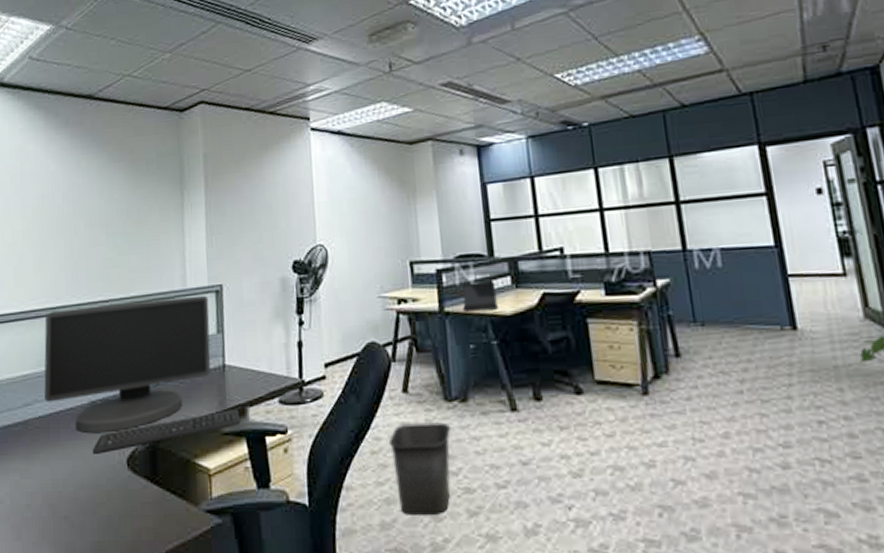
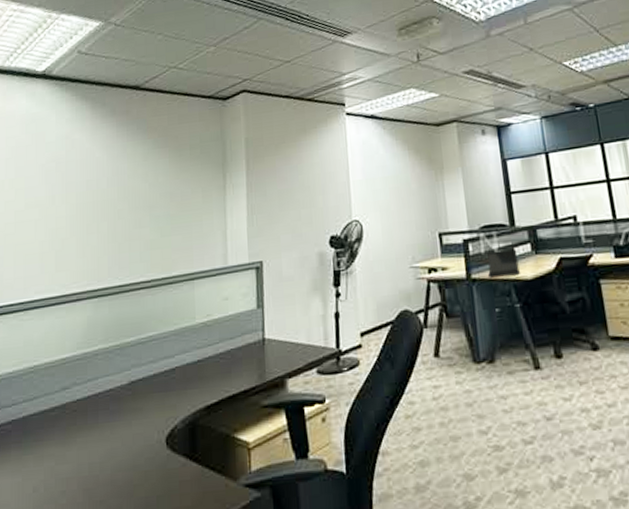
monitor: present [44,295,211,434] -> none [83,272,251,414]
computer keyboard: present [92,409,241,454] -> none [131,381,280,435]
waste bin: present [388,422,451,517] -> none [421,383,481,477]

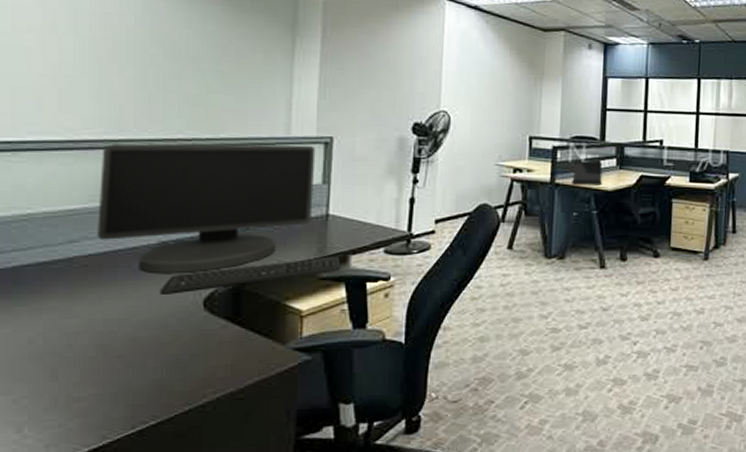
monitor: none [83,272,251,414] -> present [98,143,316,274]
computer keyboard: none [131,381,280,435] -> present [159,256,341,295]

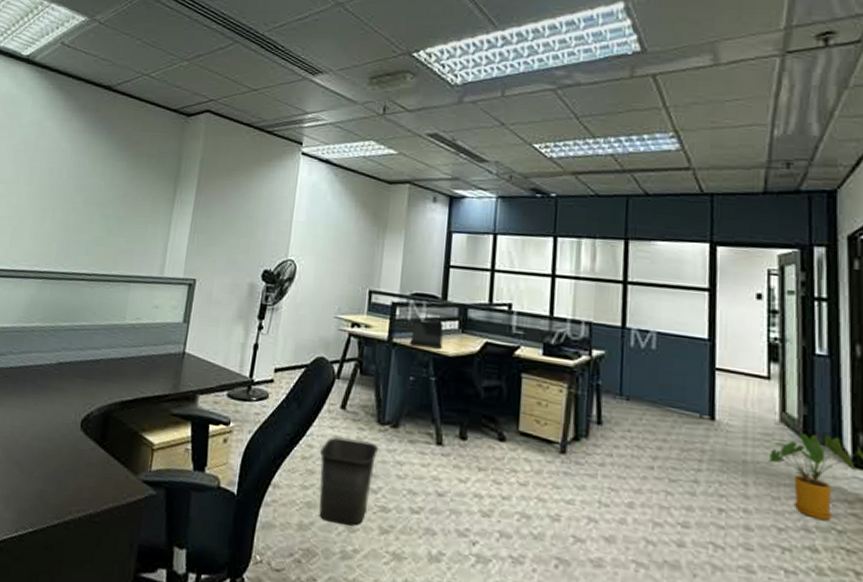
monitor: present [98,143,316,274] -> none [18,275,182,394]
computer keyboard: present [159,256,341,295] -> none [51,393,190,411]
waste bin: none [488,275,546,351] -> present [319,437,378,526]

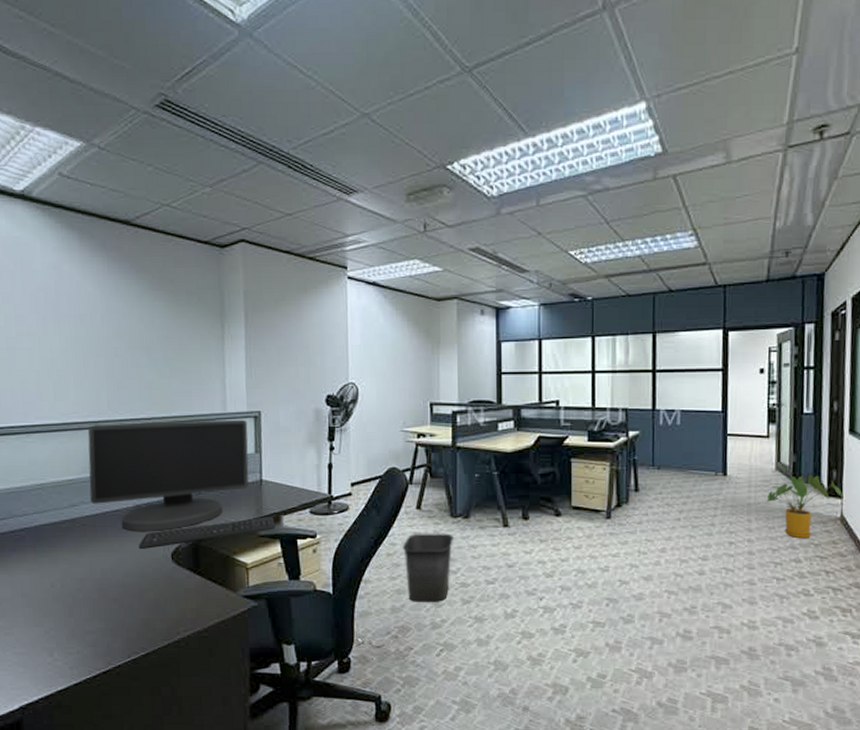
monitor: none [18,275,182,394] -> present [88,419,249,532]
computer keyboard: none [51,393,190,411] -> present [138,517,276,549]
laptop: present [410,320,444,349] -> none [472,424,501,447]

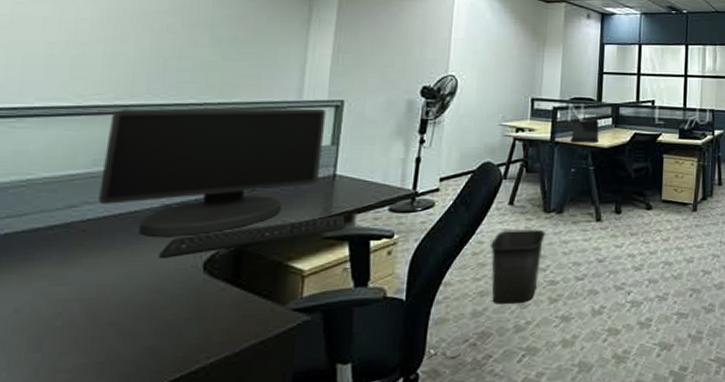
laptop: none [472,424,501,447] -> present [570,120,599,143]

